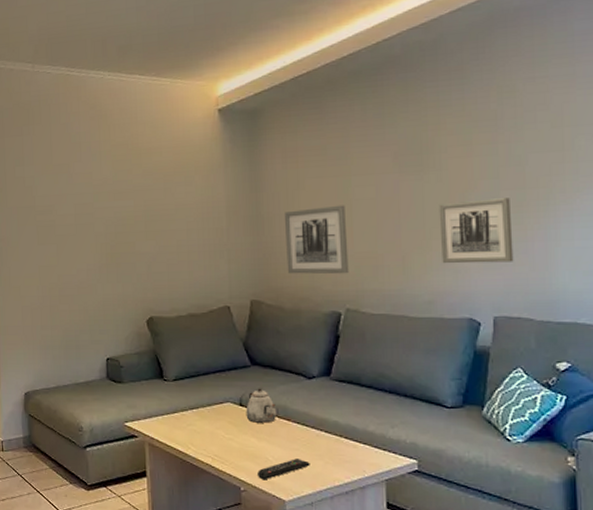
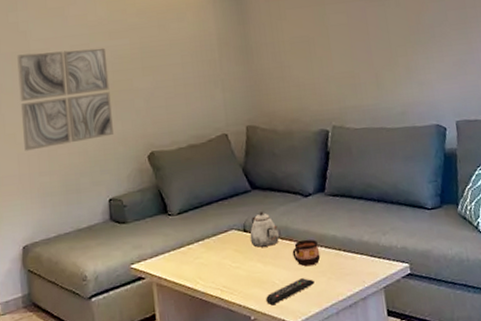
wall art: none [23,208,114,304] -> present [17,47,113,151]
wall art: present [285,205,349,275] -> none [271,31,332,98]
cup: none [289,421,319,448] -> present [292,239,321,267]
wall art: present [439,198,514,264] -> none [400,17,465,77]

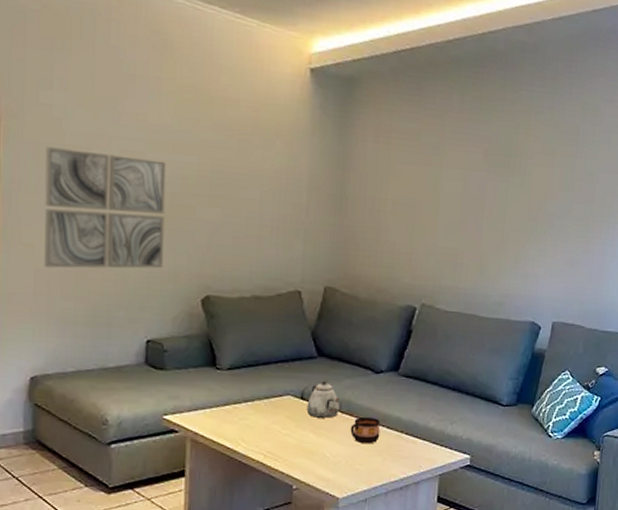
remote control: present [266,278,315,306] -> none [312,455,368,478]

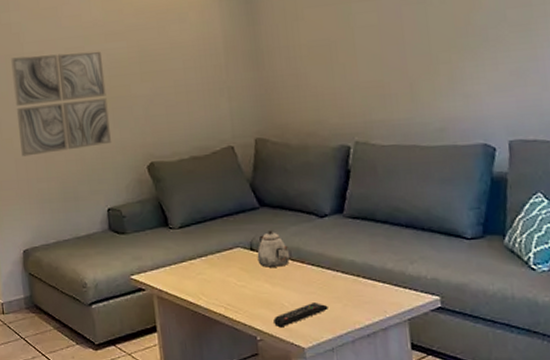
remote control: none [312,455,368,478] -> present [273,303,328,328]
cup: present [350,416,380,444] -> none [304,262,336,291]

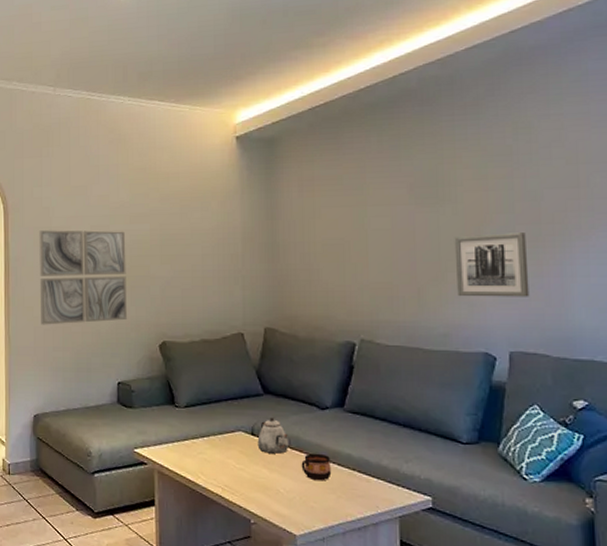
remote control: present [273,303,328,328] -> none [268,491,322,513]
cup: none [304,262,336,291] -> present [301,453,332,481]
wall art: none [443,16,525,88] -> present [454,233,530,297]

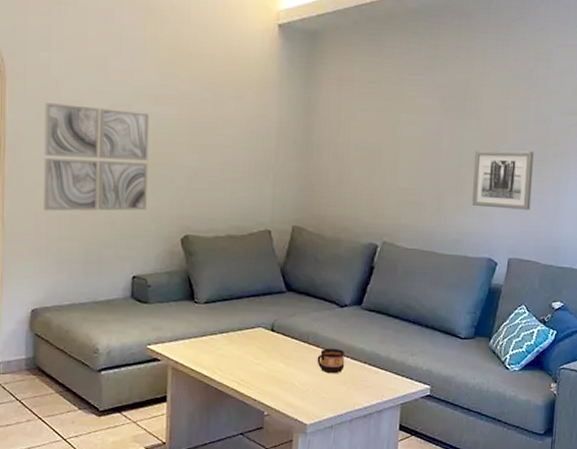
teapot: present [257,417,288,454] -> none [276,314,307,349]

